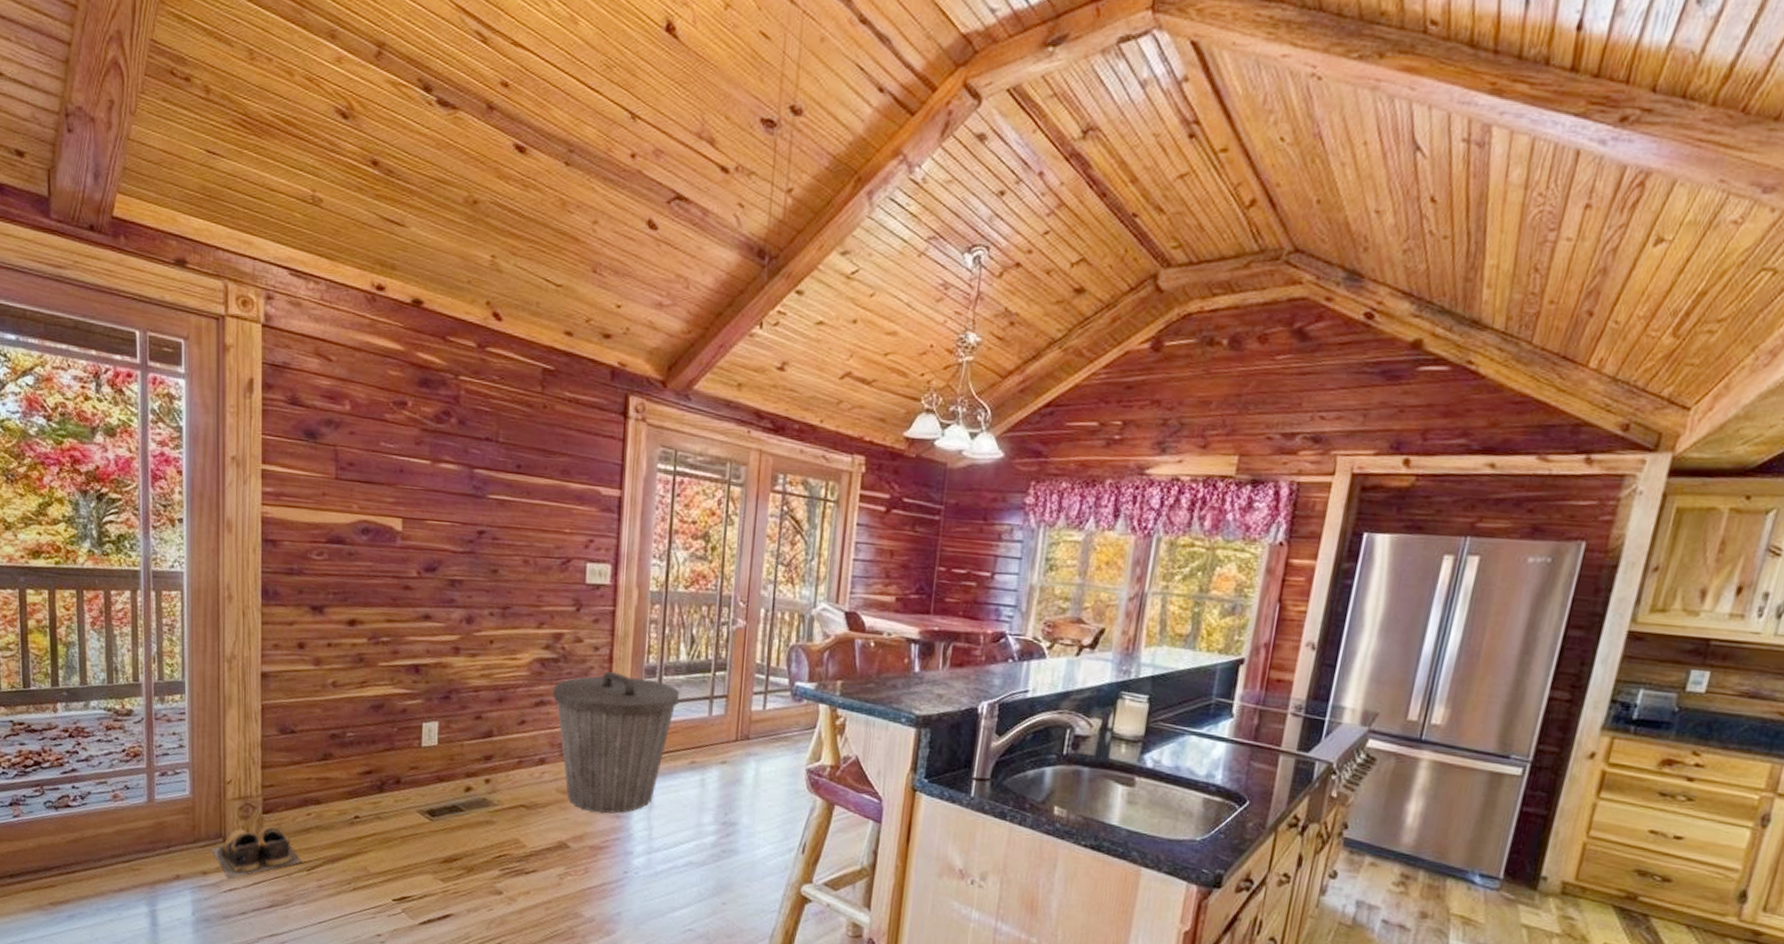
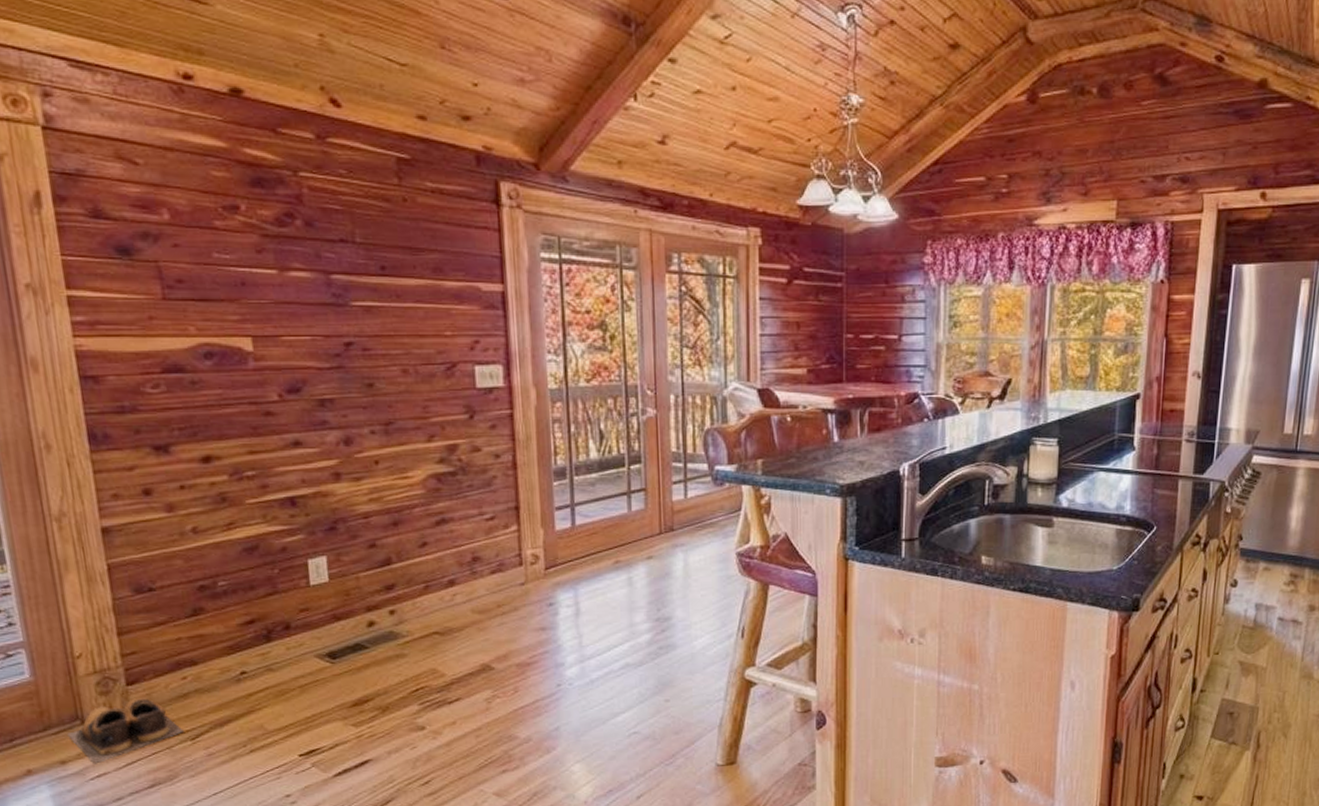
trash can: present [552,671,679,814] -> none [453,479,594,629]

